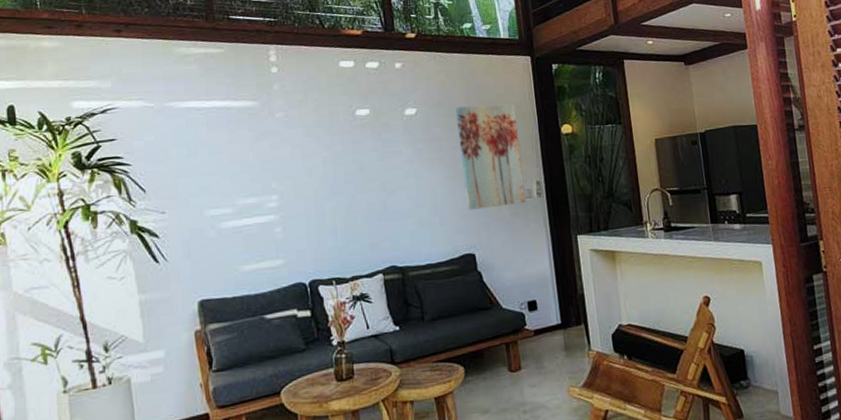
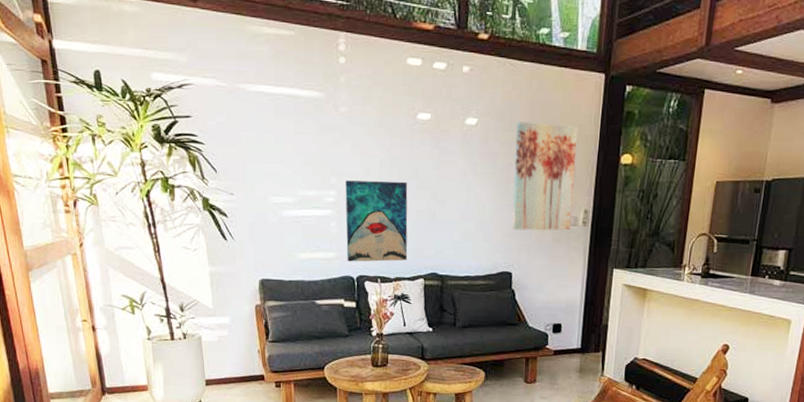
wall art: none [287,176,363,267] -> present [345,180,408,262]

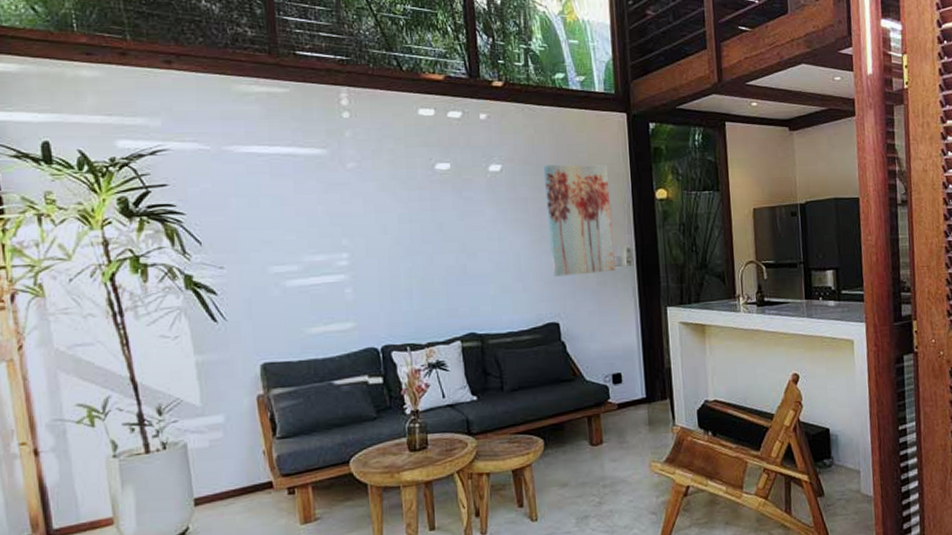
wall art: present [345,180,408,262] -> none [359,236,440,331]

